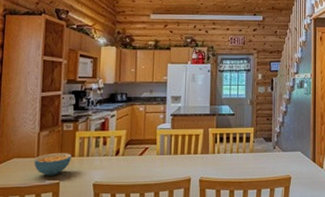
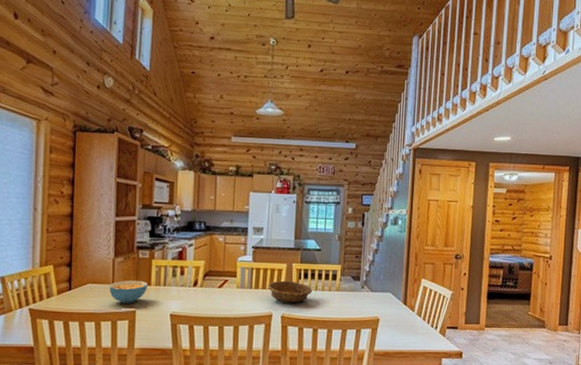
decorative bowl: none [187,145,228,167] -> present [268,280,313,304]

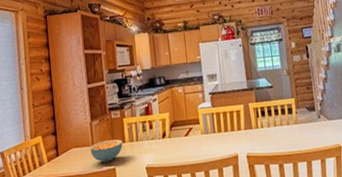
decorative bowl: present [268,280,313,304] -> none [230,120,272,143]

